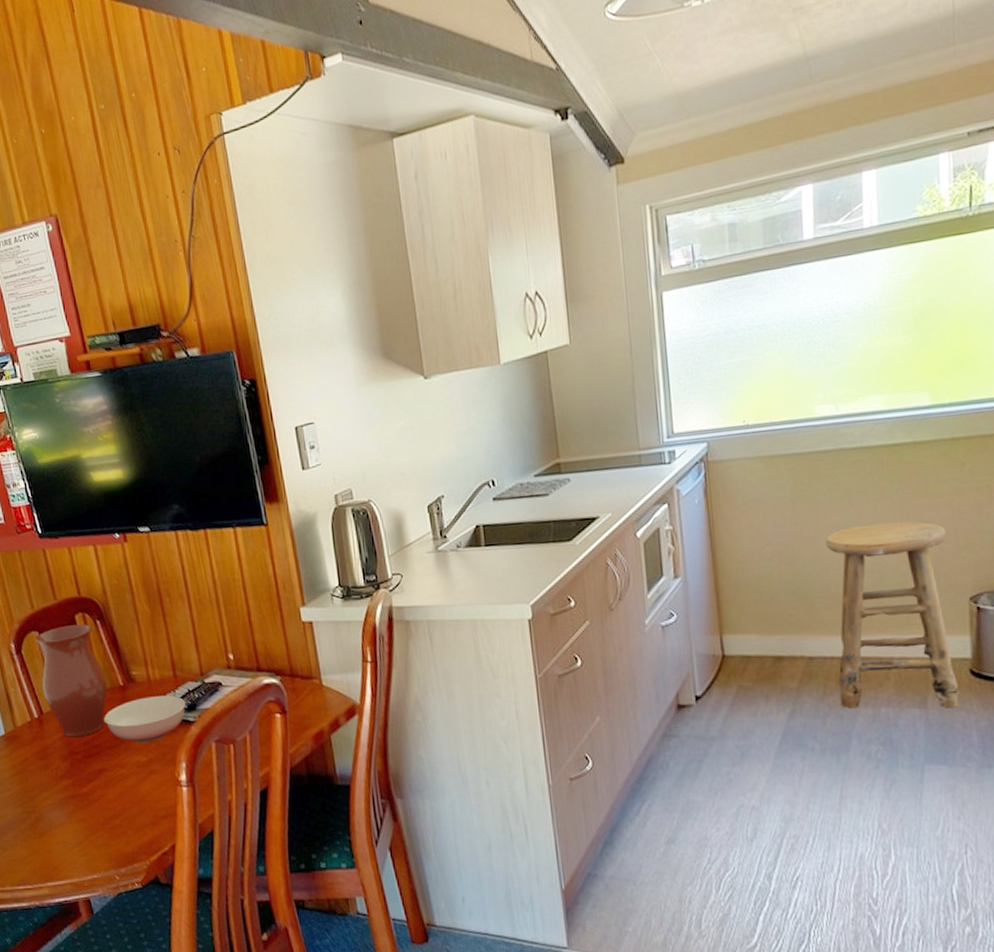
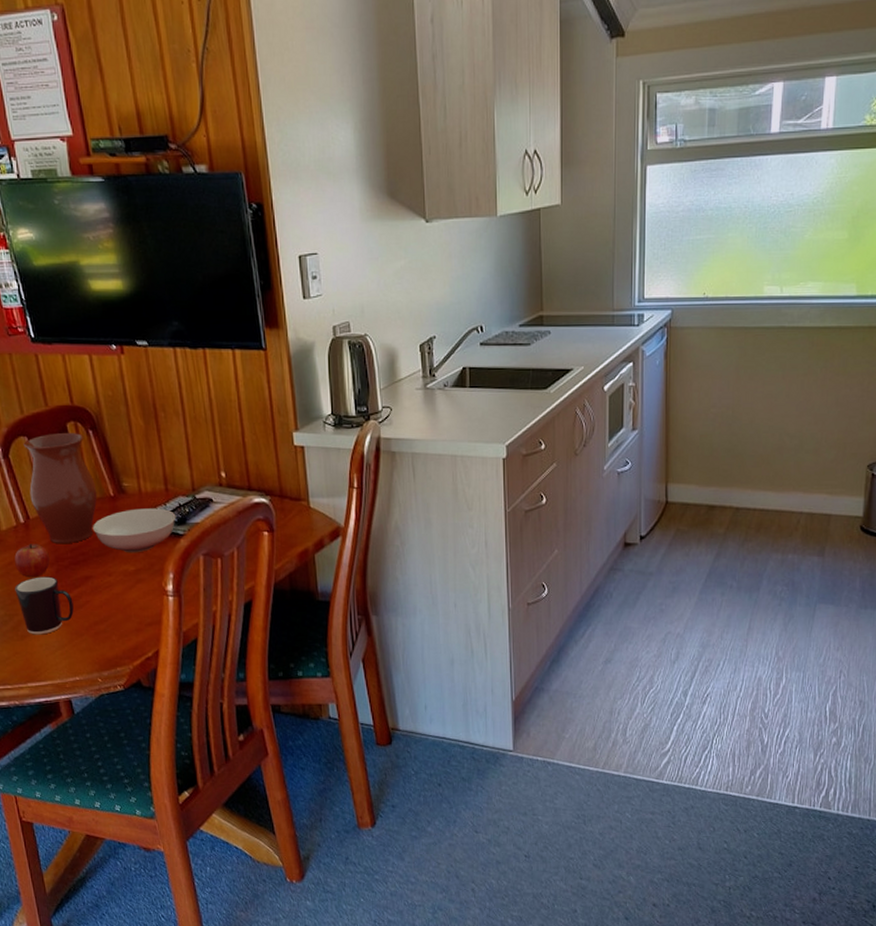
fruit: none [30,738,65,774] -> present [14,544,51,578]
mug: none [31,771,89,832] -> present [15,576,74,635]
step stool: present [825,521,959,709] -> none [757,395,856,558]

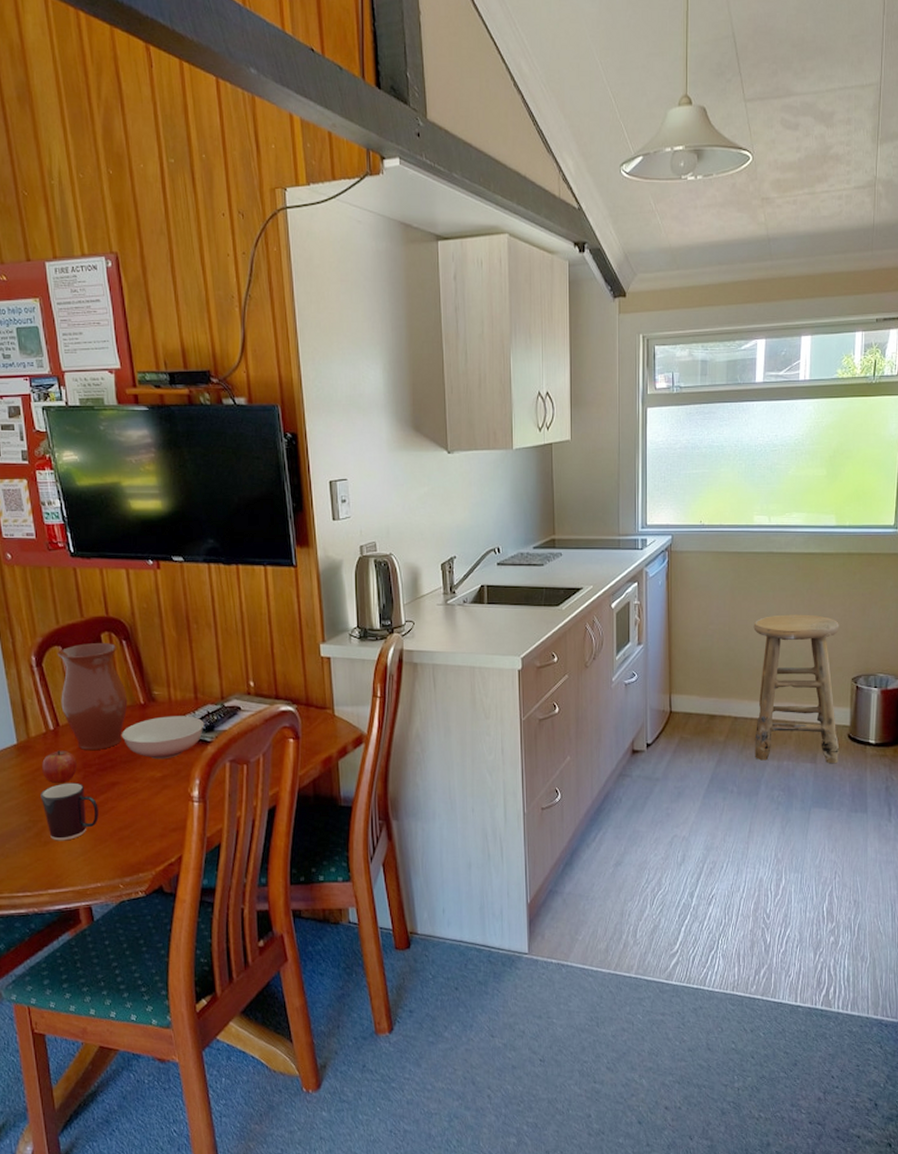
step stool: none [757,395,856,558] -> present [753,614,839,764]

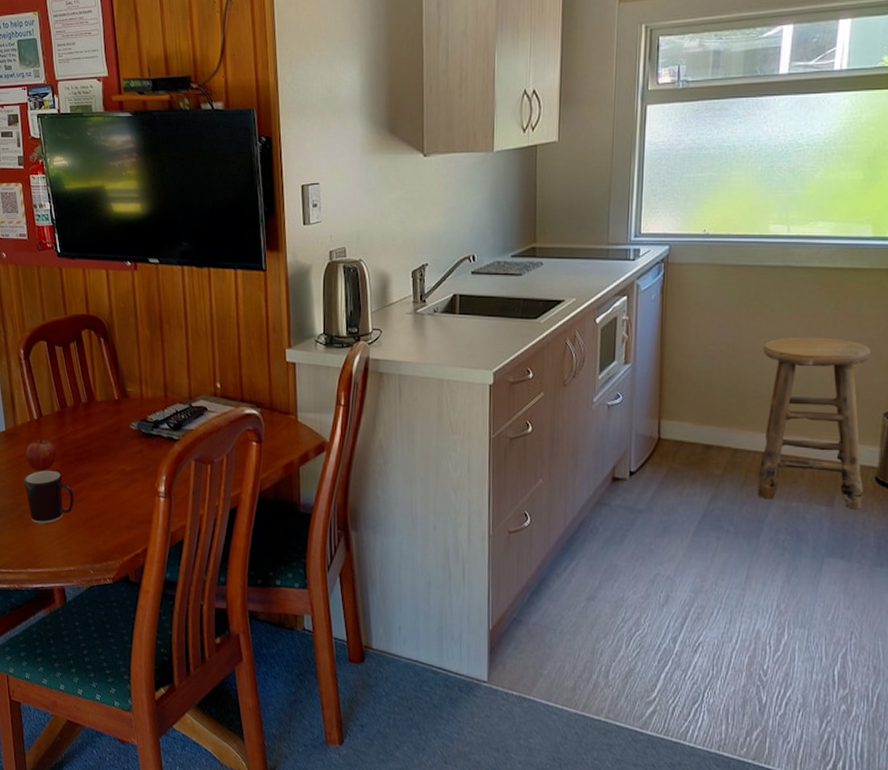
vase: present [57,642,128,750] -> none [43,338,103,441]
bowl: present [121,716,204,760] -> none [96,412,173,454]

